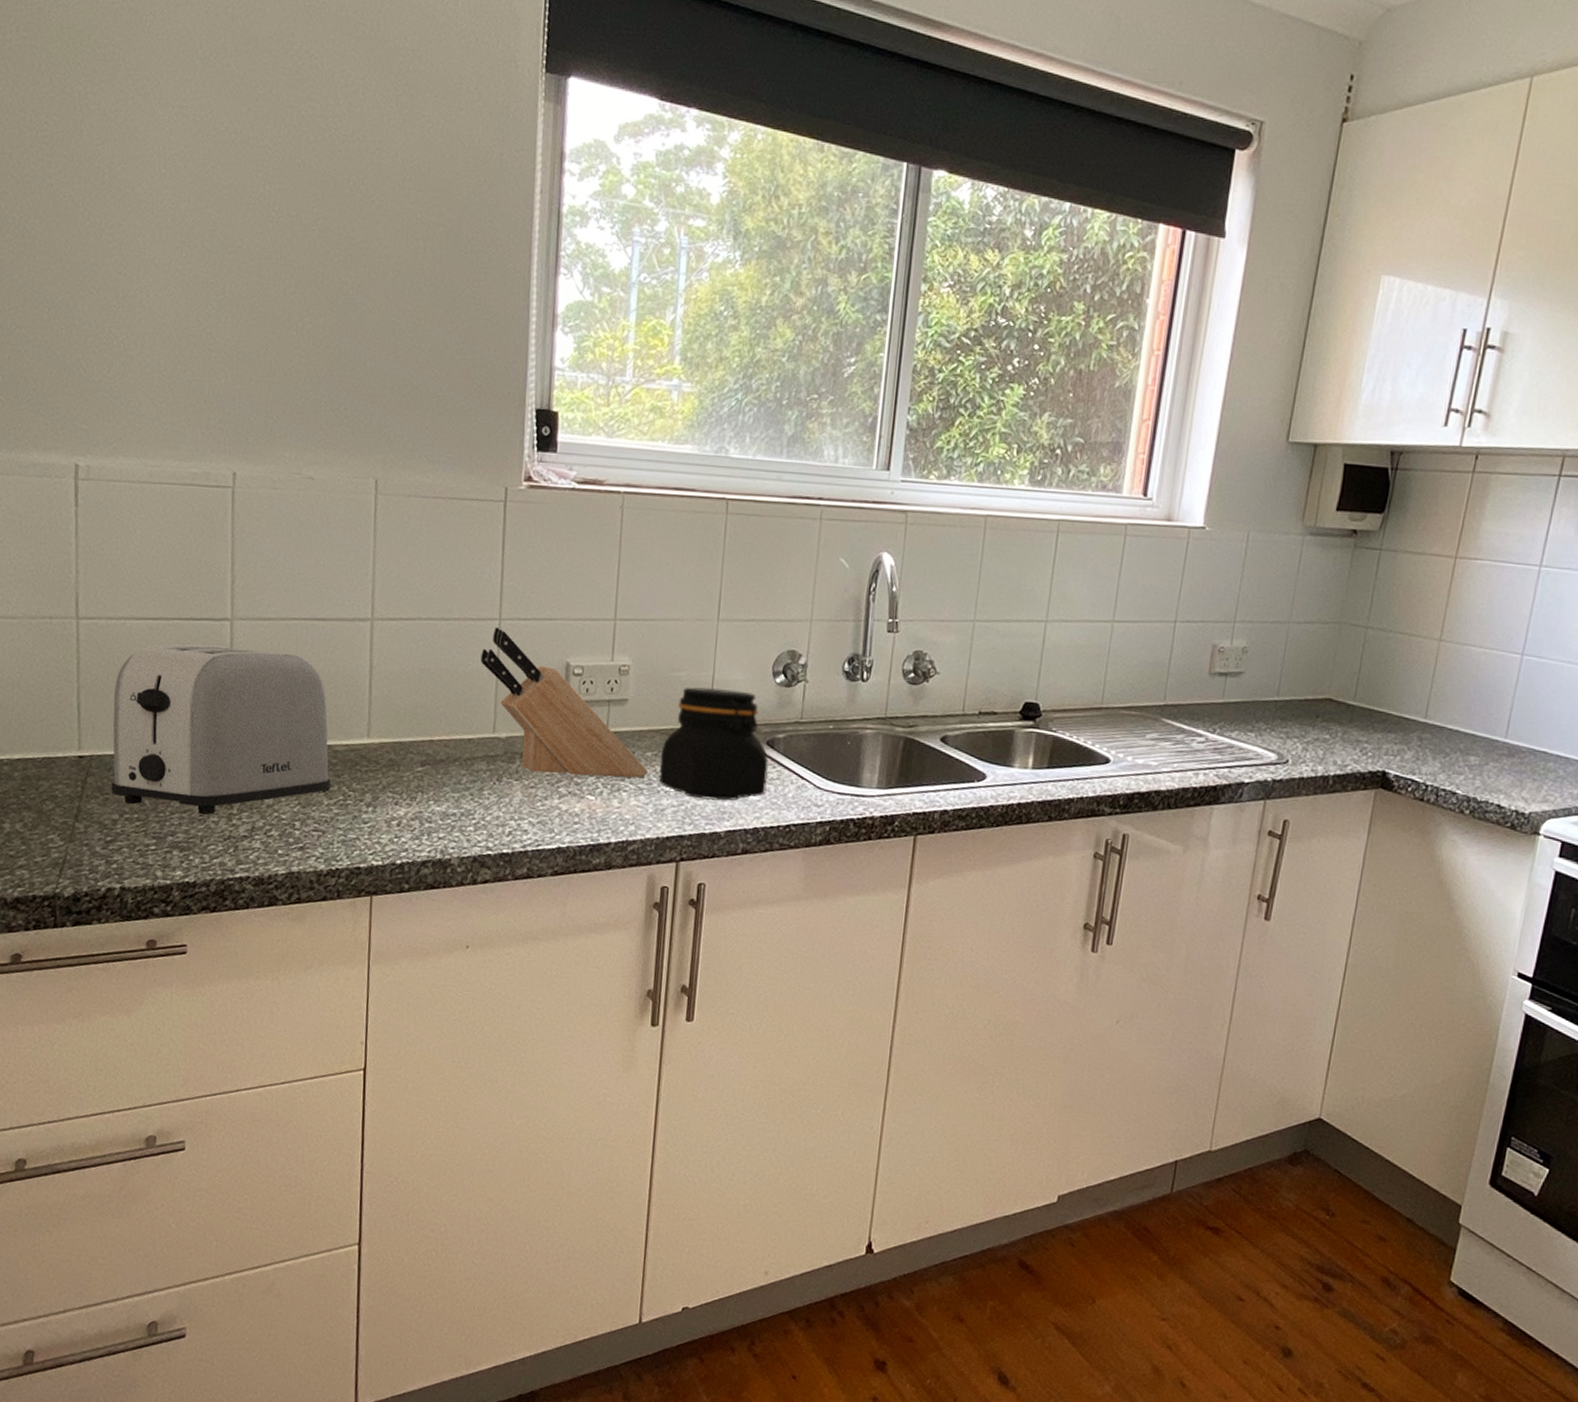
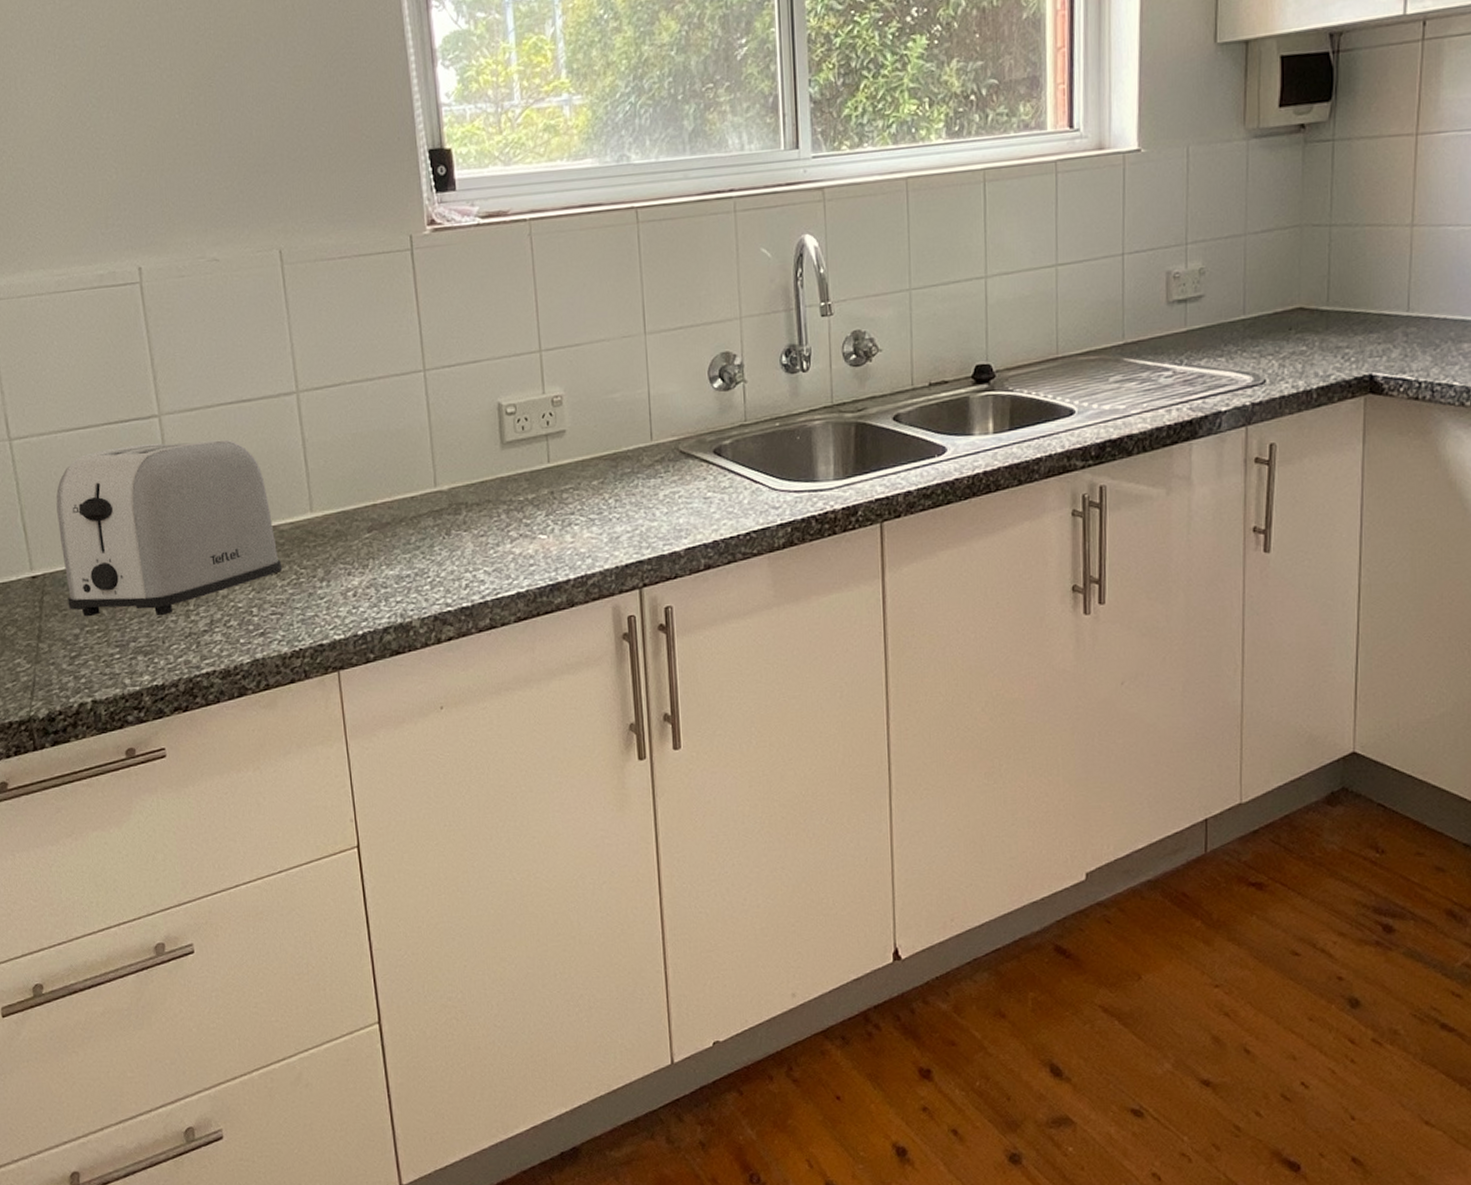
knife block: present [480,626,648,778] -> none [411,378,597,520]
jar: present [659,687,769,801] -> none [606,402,720,521]

